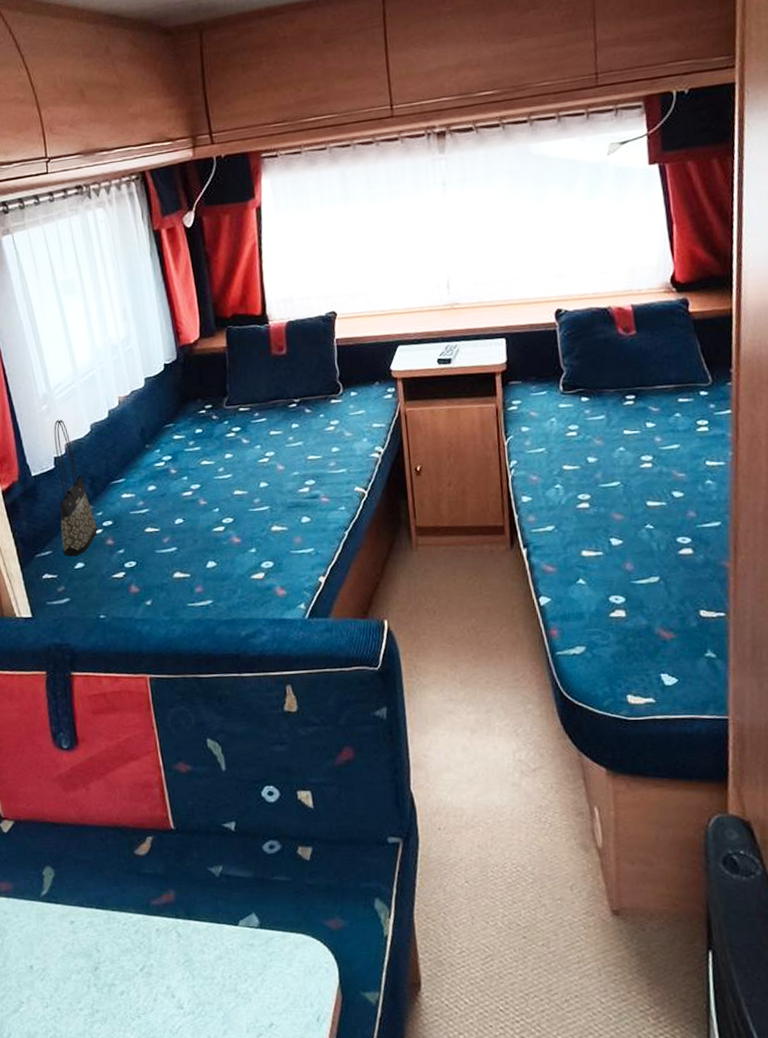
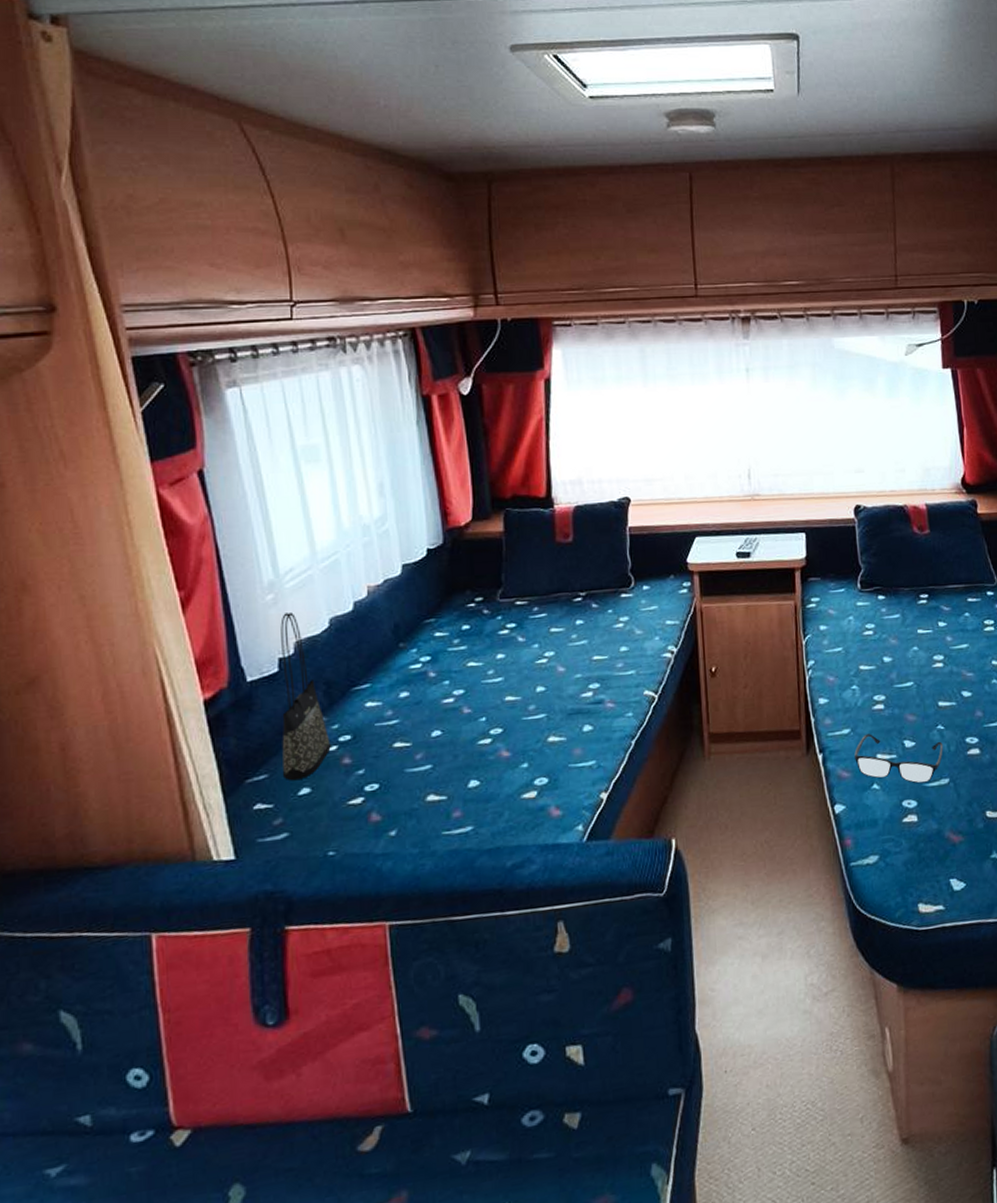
eyeglasses: none [559,531,653,581] -> present [854,734,943,784]

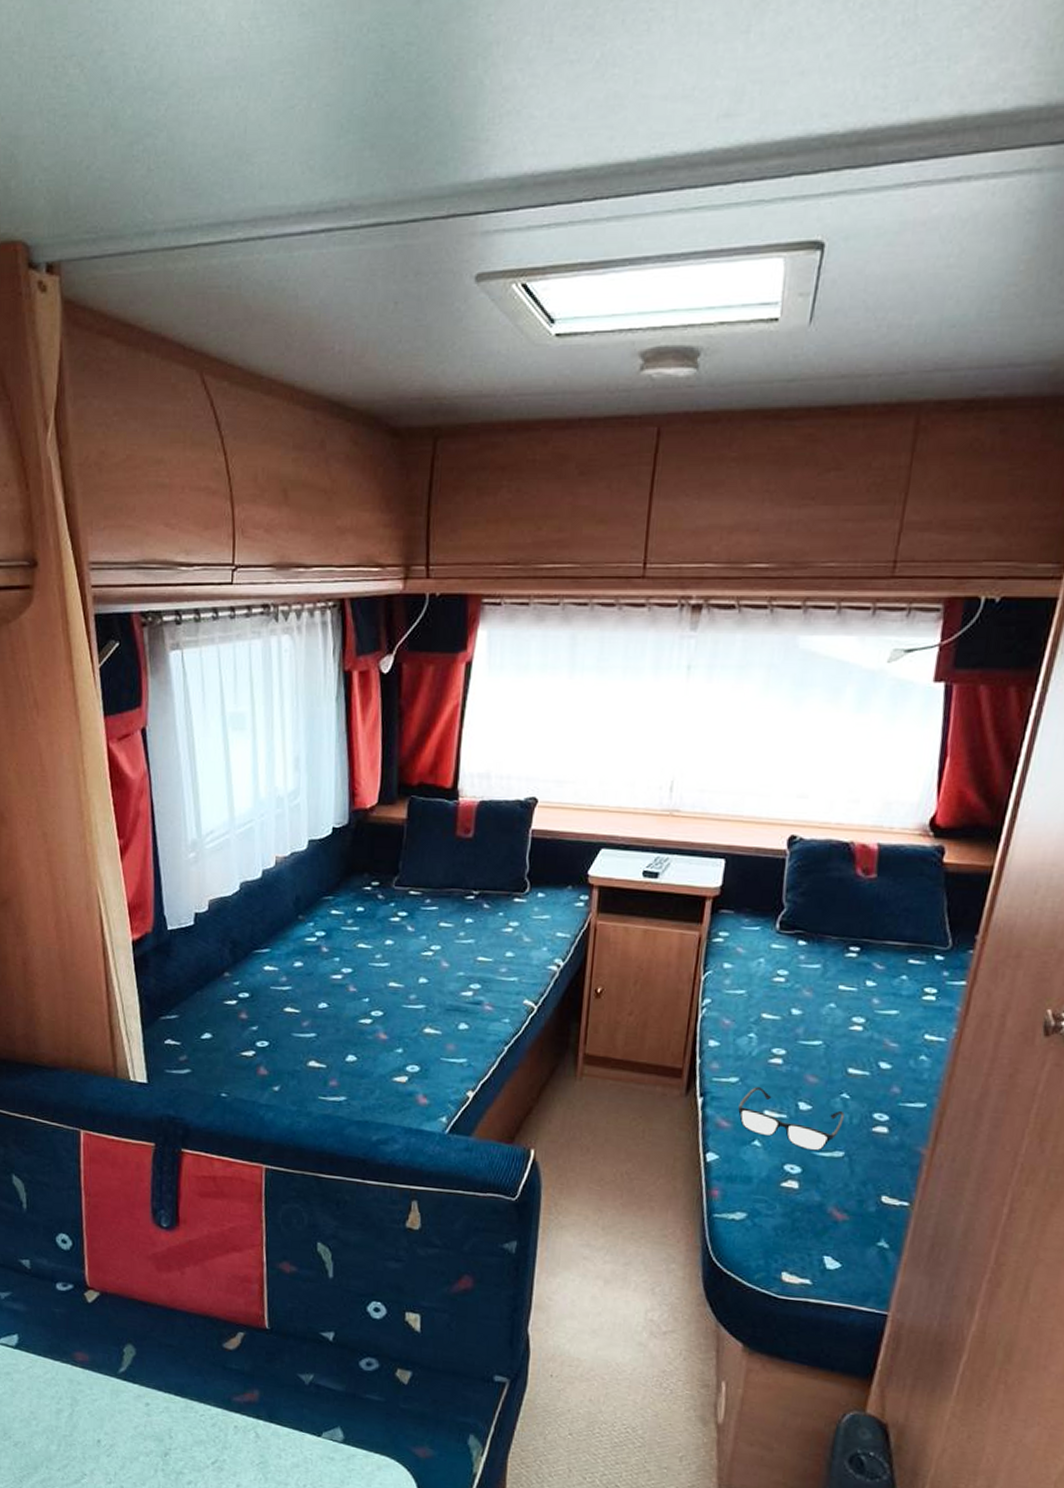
tote bag: present [280,612,331,781] -> none [191,872,232,1026]

